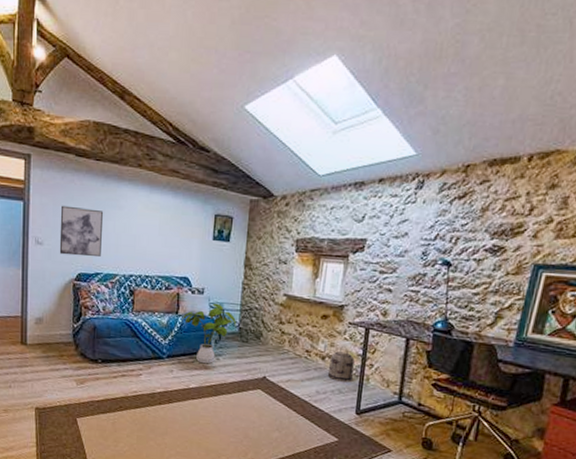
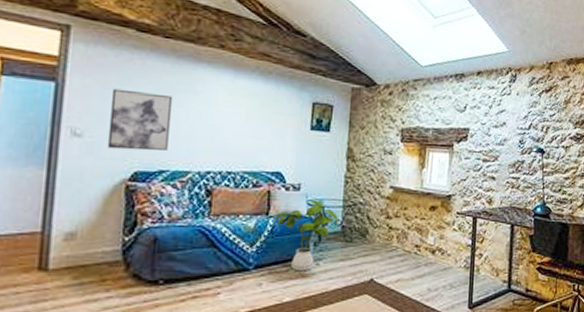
basket: present [327,346,355,383] -> none [438,238,465,276]

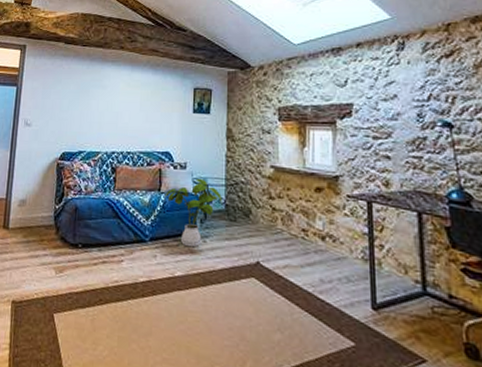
wall art: present [107,88,173,151] -> none [46,88,89,136]

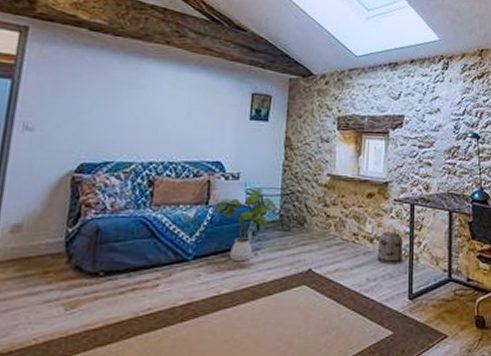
basket: none [330,224,363,268] -> present [377,225,404,265]

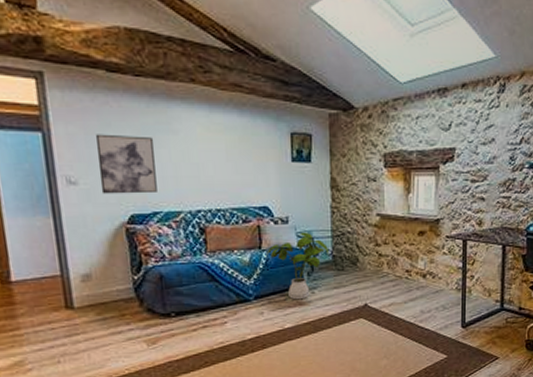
wall art: none [56,84,120,143] -> present [95,134,157,194]
basket: present [377,225,404,265] -> none [430,261,456,298]

